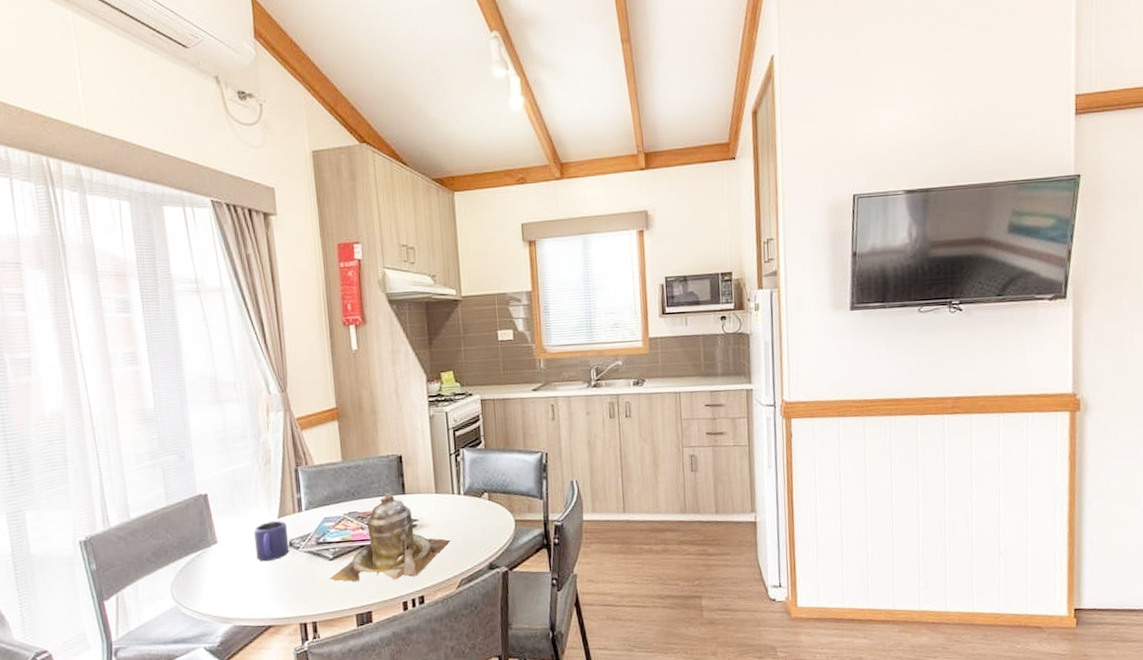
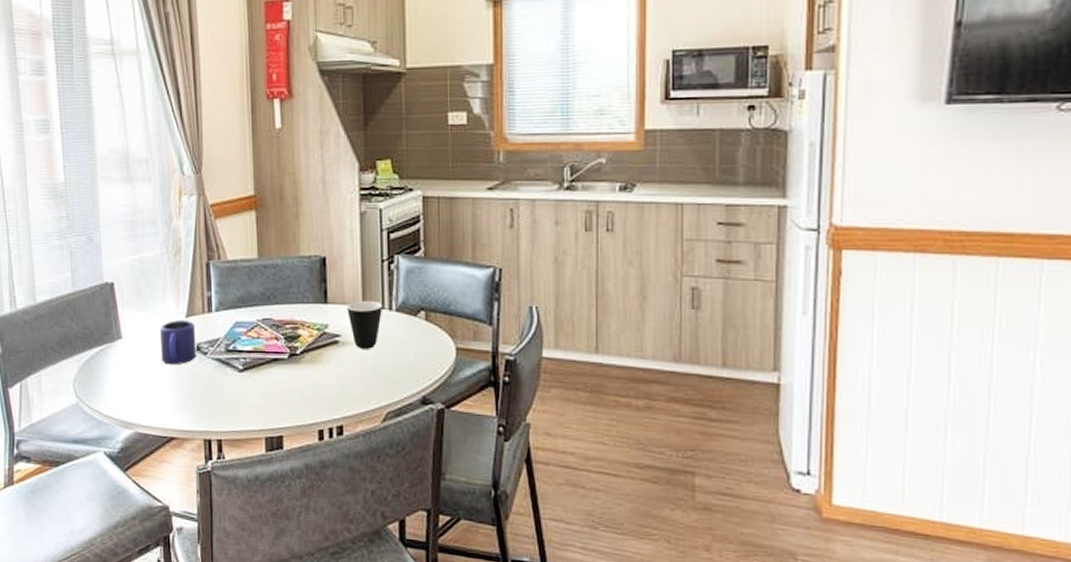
teapot: present [330,492,451,582] -> none [238,299,378,404]
mug: none [422,488,452,529] -> present [347,300,382,349]

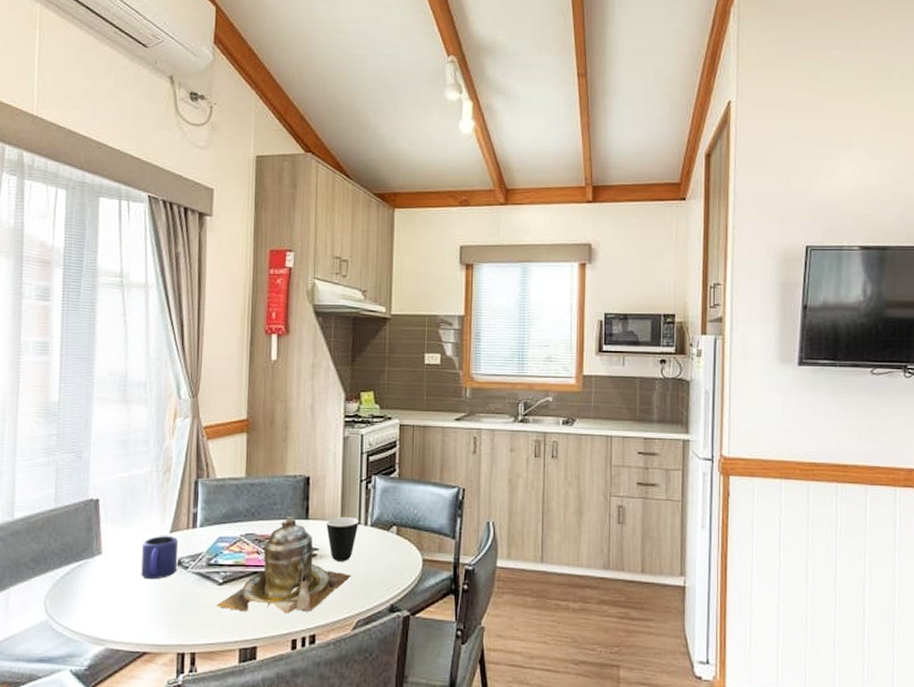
teapot: none [238,299,378,404] -> present [216,515,351,614]

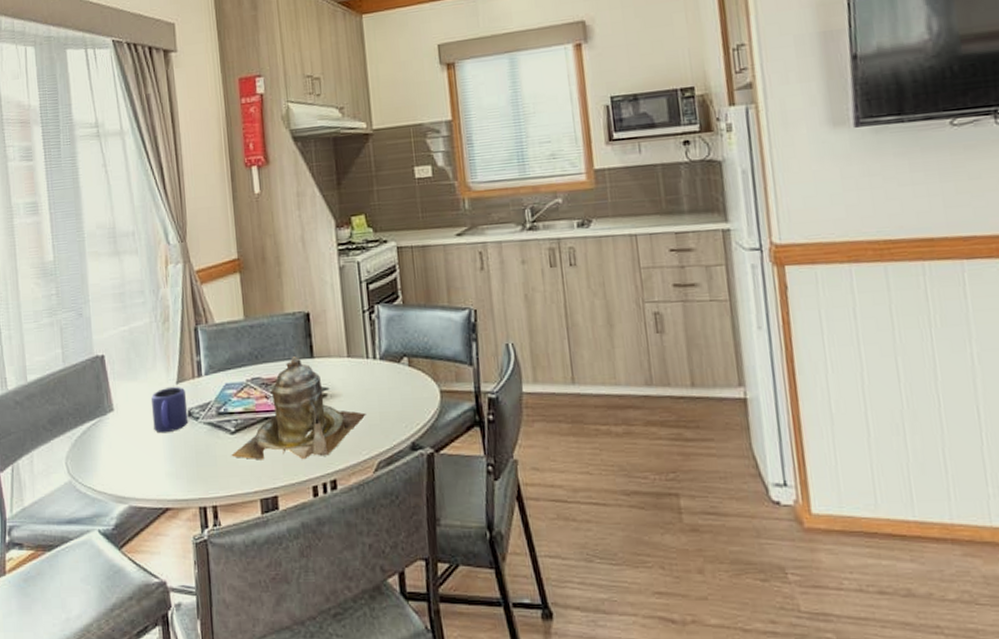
mug: present [326,516,359,561] -> none [333,351,367,400]

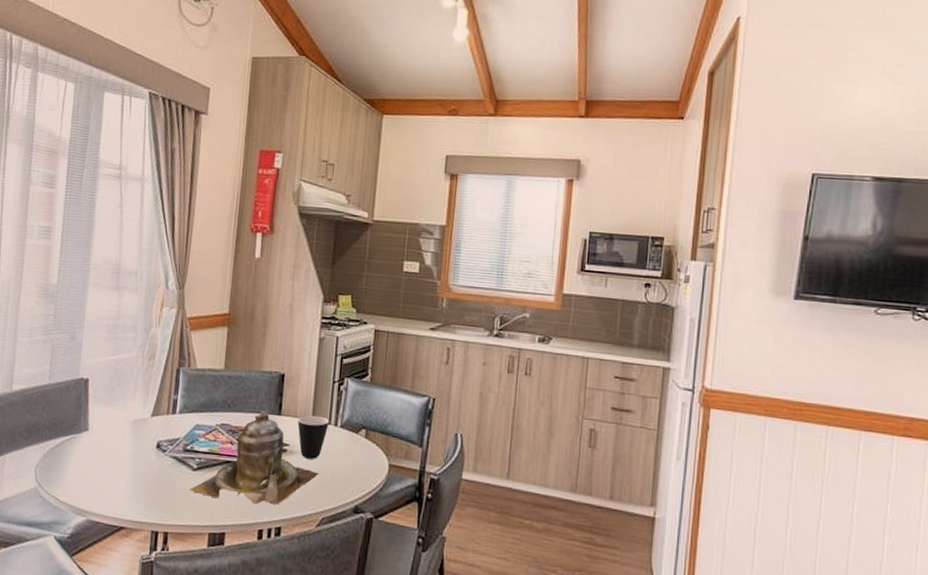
mug: present [151,387,189,433] -> none [123,418,159,460]
mug: none [333,351,367,400] -> present [297,415,329,459]

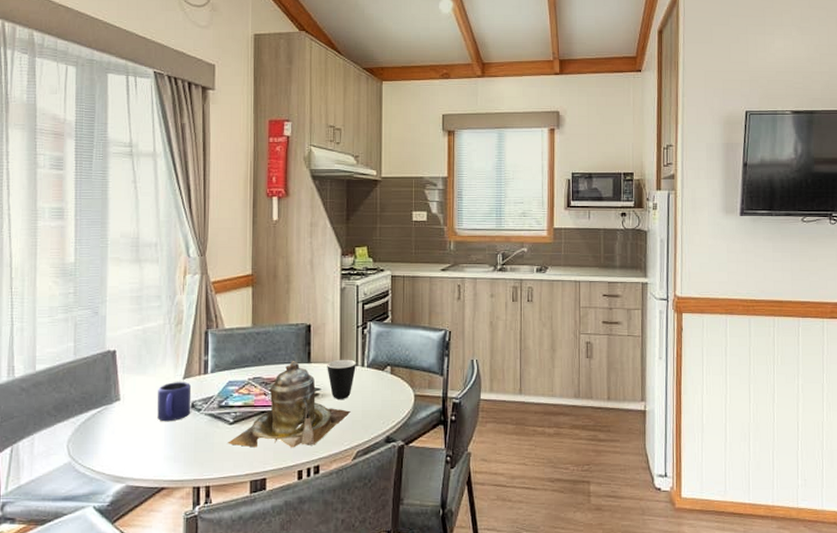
mug: none [123,418,159,460] -> present [157,382,192,422]

